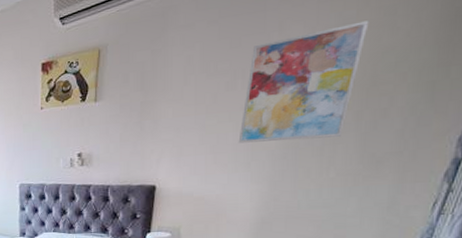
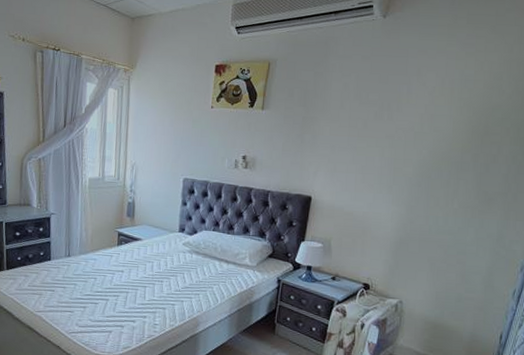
wall art: present [238,20,369,144] -> none [383,80,483,173]

